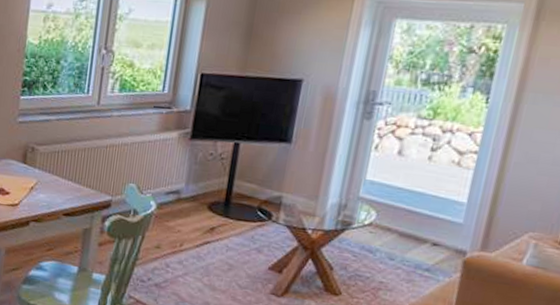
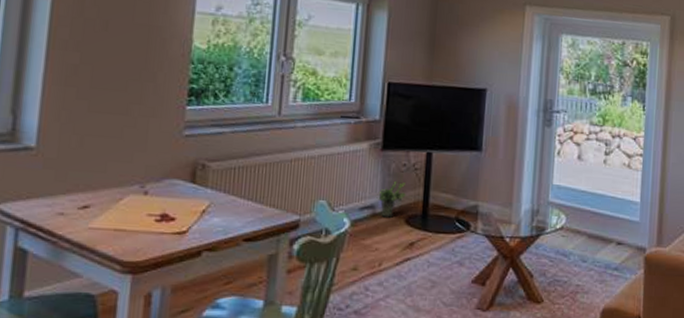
potted plant: none [182,170,211,203] -> present [376,182,406,218]

